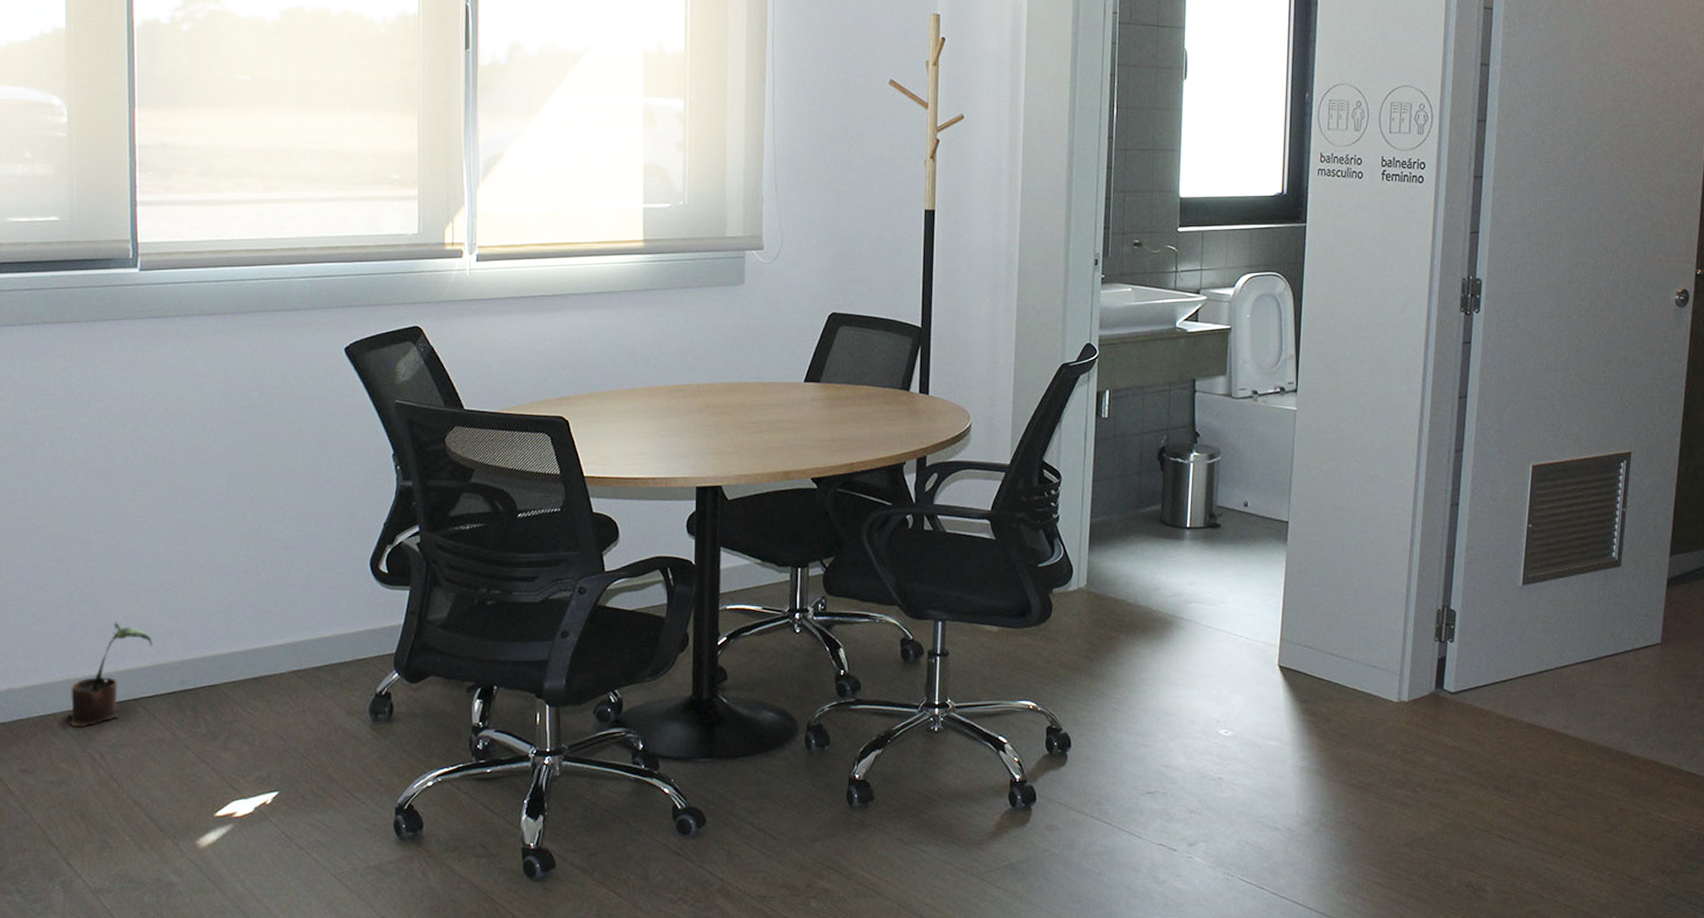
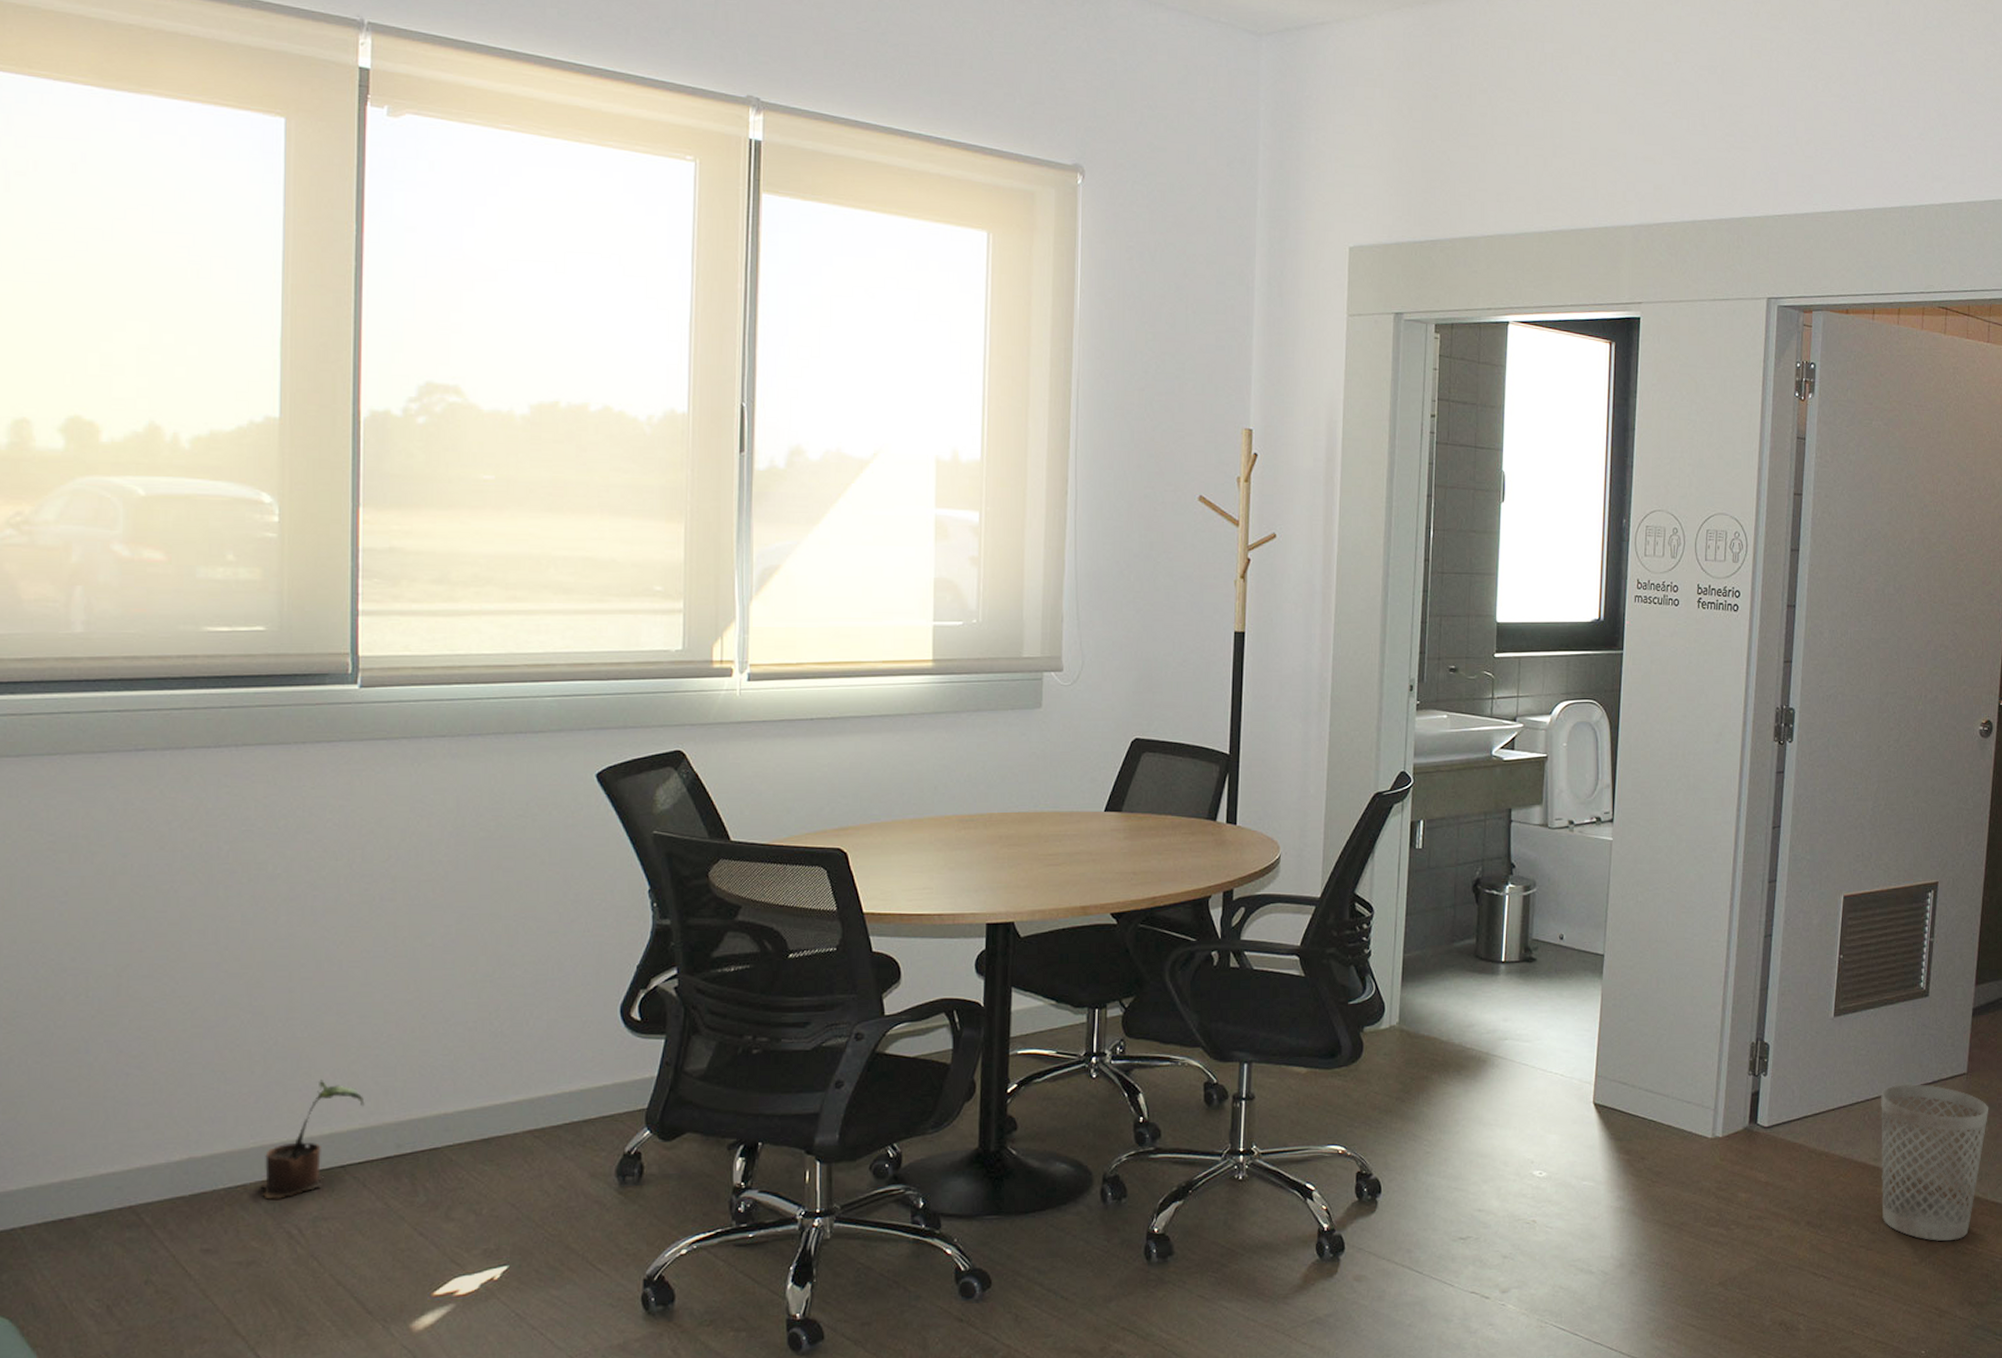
wastebasket: none [1571,652,1684,809] -> present [1881,1083,1989,1241]

